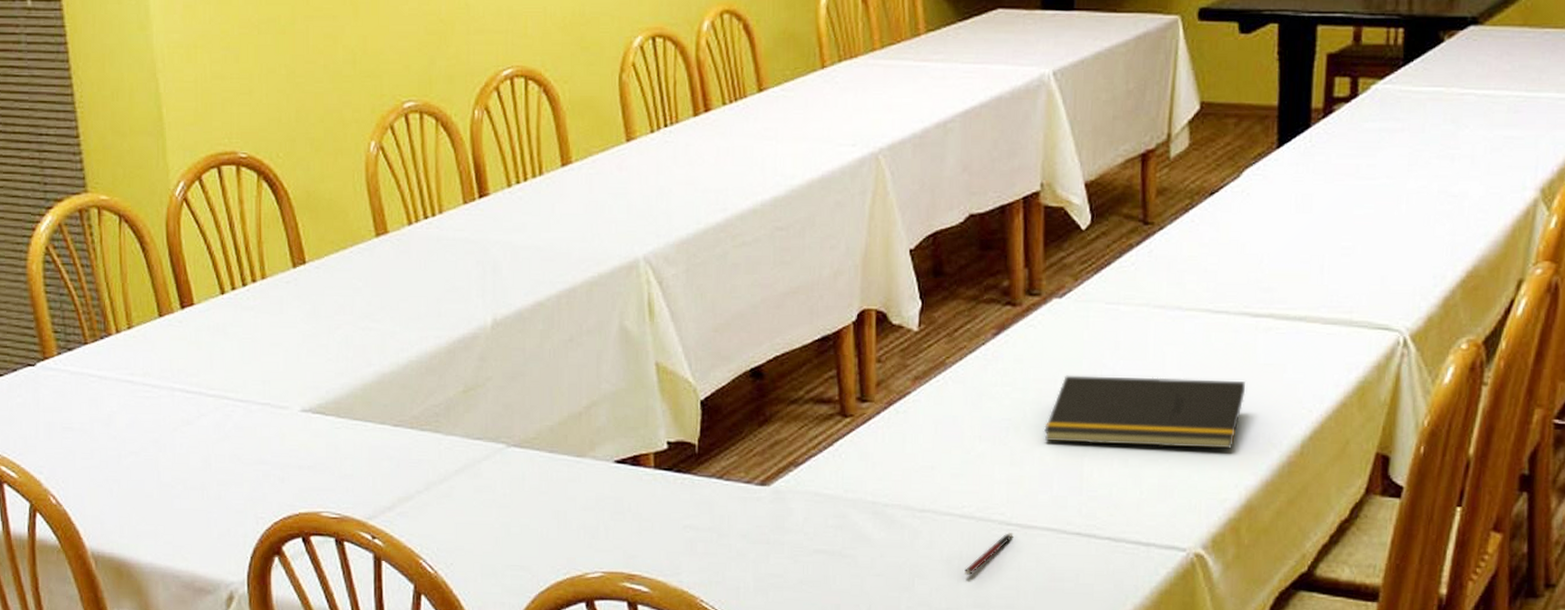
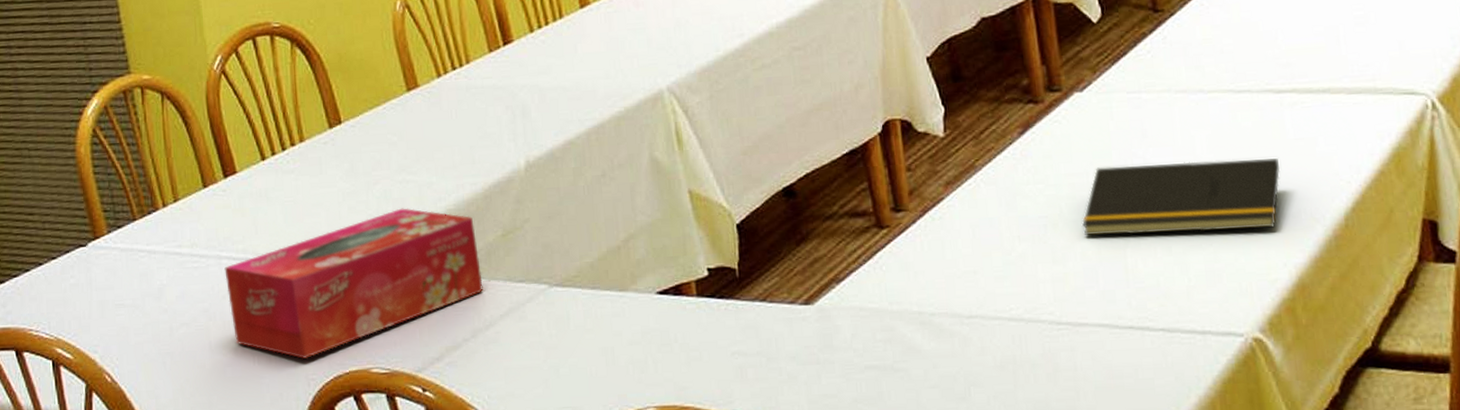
tissue box: none [177,355,440,497] -> present [224,208,483,359]
pen: present [965,532,1014,576] -> none [1020,331,1065,380]

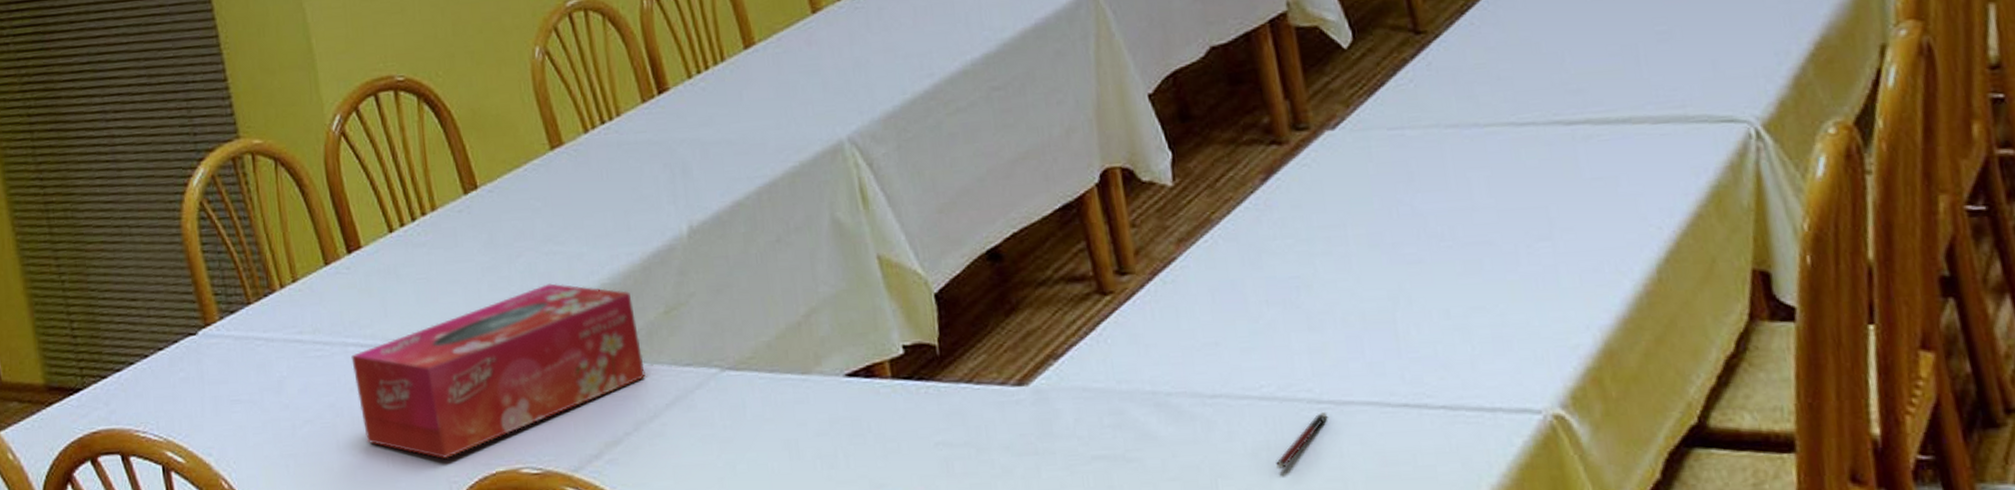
pen: none [1020,331,1065,380] -> present [1276,411,1328,470]
notepad: present [1082,158,1281,236] -> none [1341,202,1577,298]

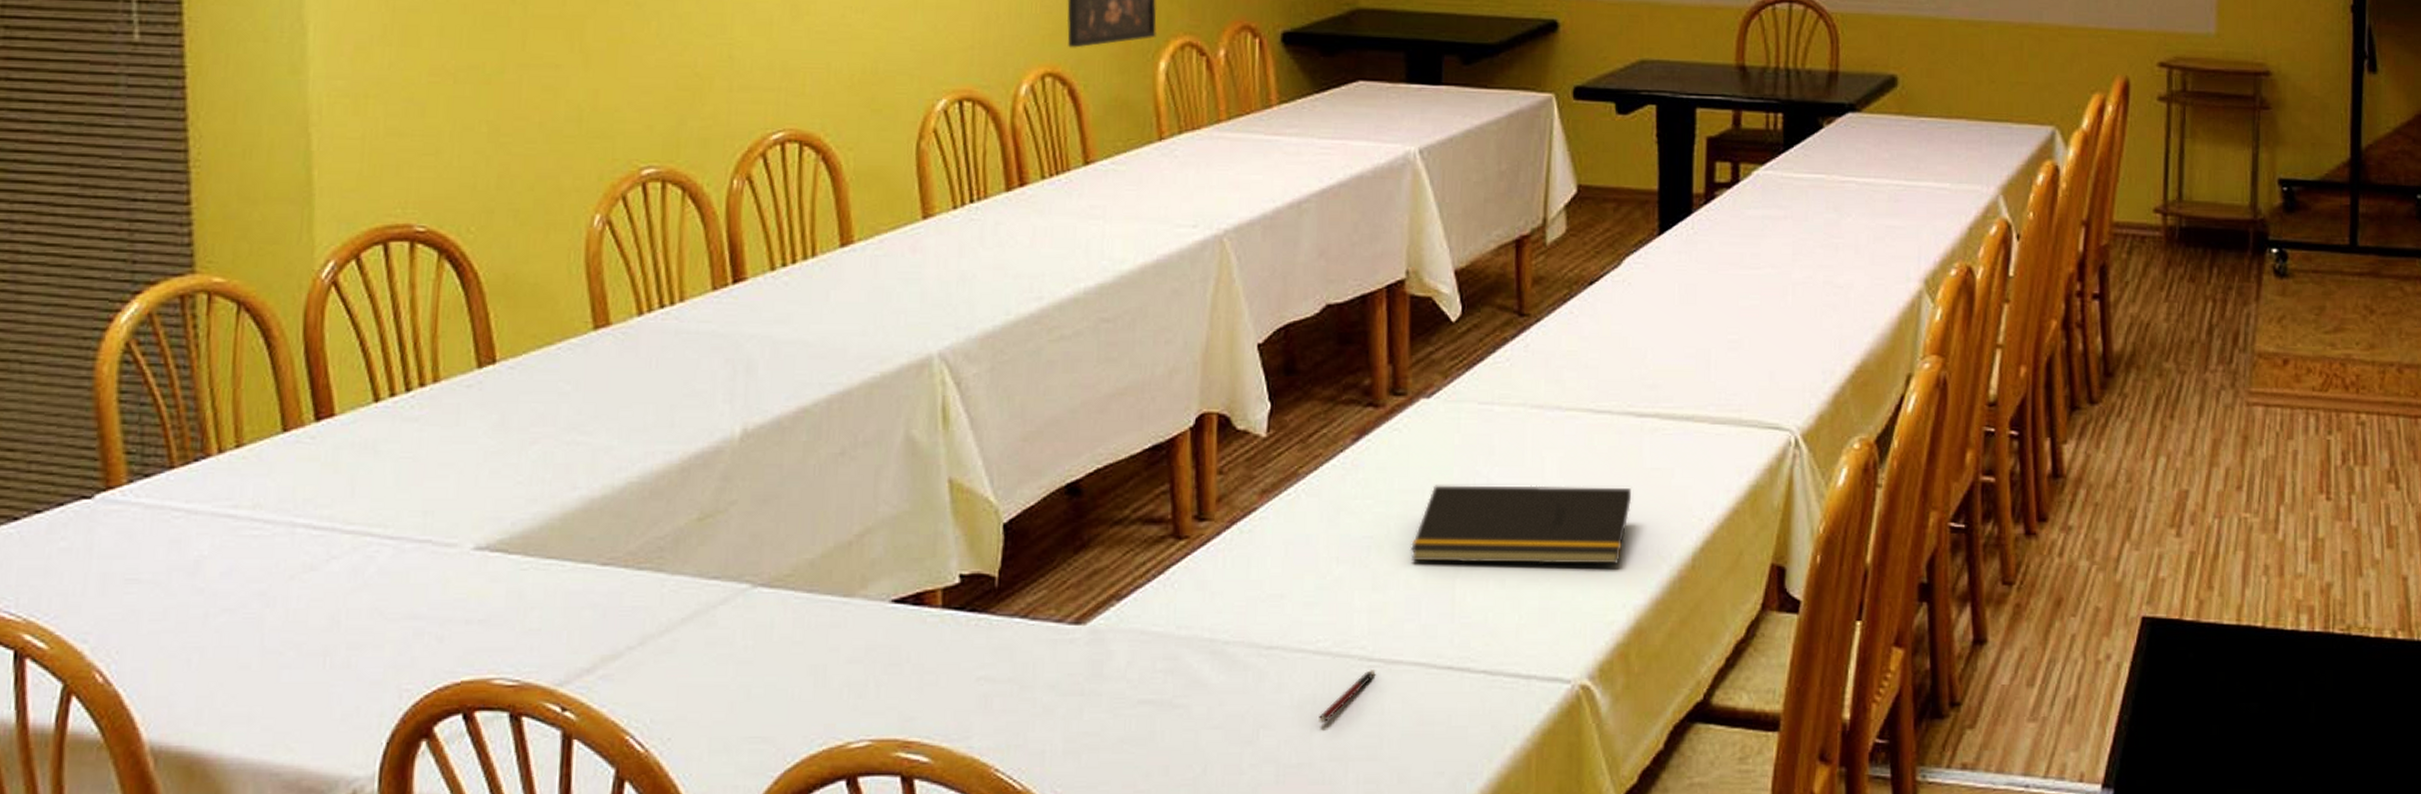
tissue box: present [351,283,646,459] -> none [297,476,664,662]
notepad: none [1341,202,1577,298] -> present [1411,485,1632,564]

